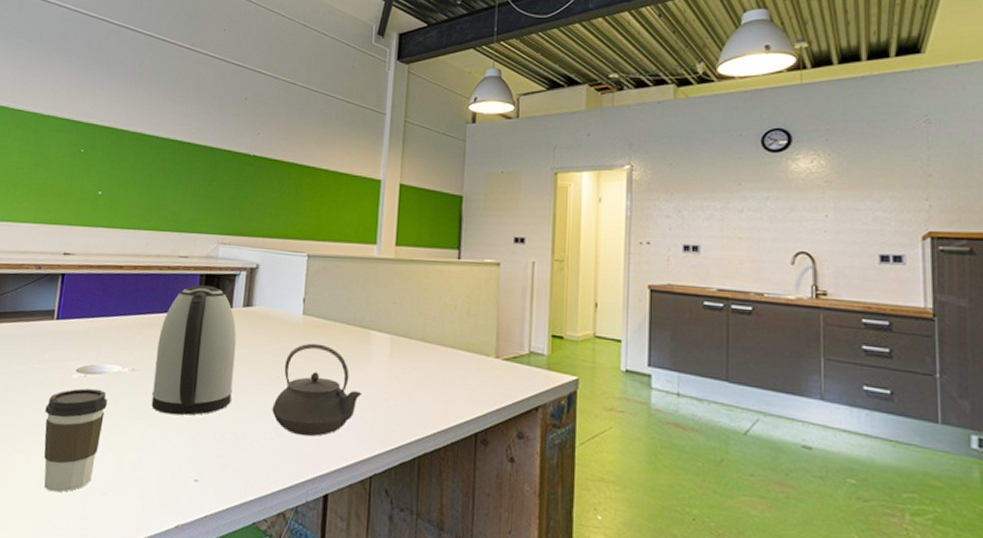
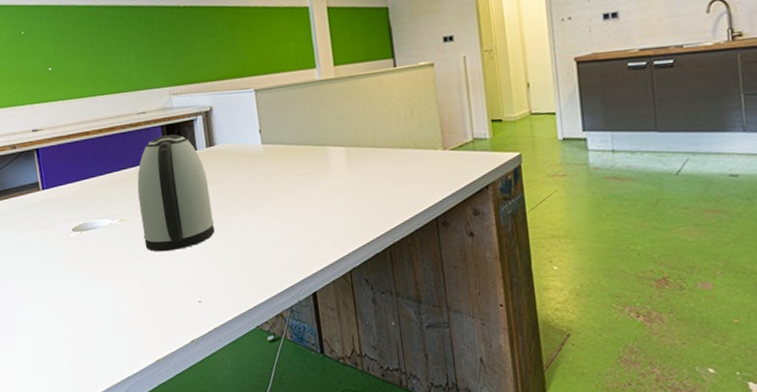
coffee cup: present [44,388,108,493] -> none [54,242,110,333]
teapot: present [272,343,362,437] -> none [252,167,329,249]

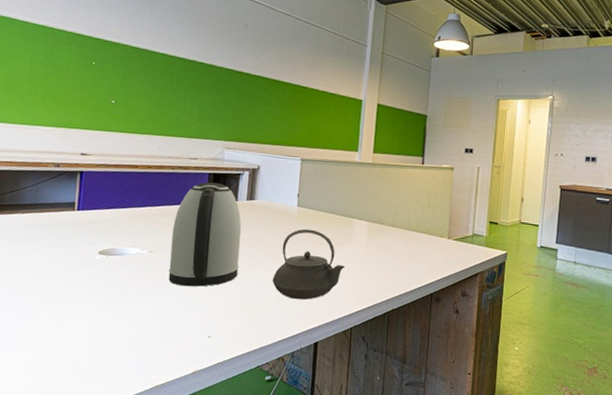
teapot: none [252,167,329,249] -> present [272,228,345,300]

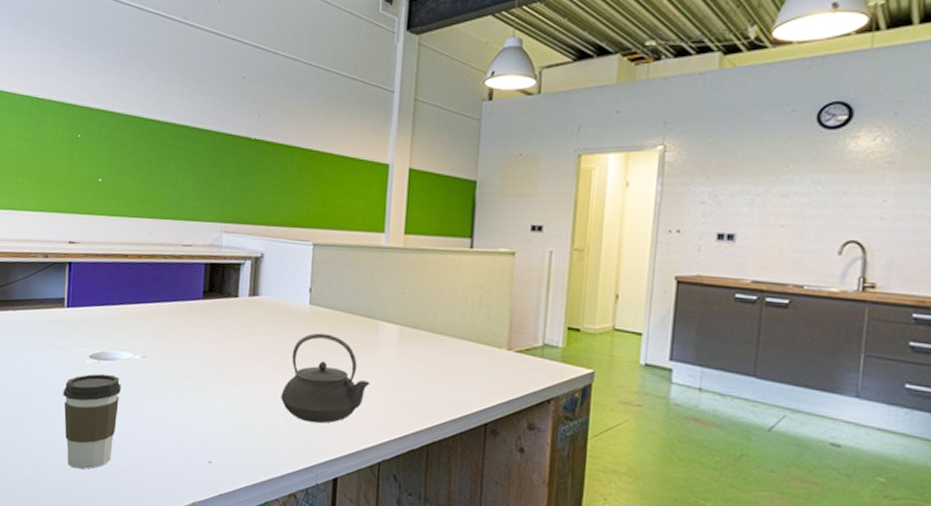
coffee cup: none [71,267,129,351] -> present [63,374,121,470]
kettle: present [168,182,242,287] -> none [163,274,244,401]

